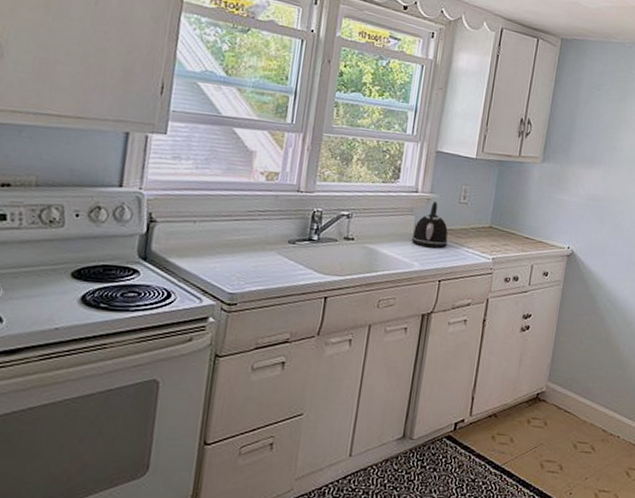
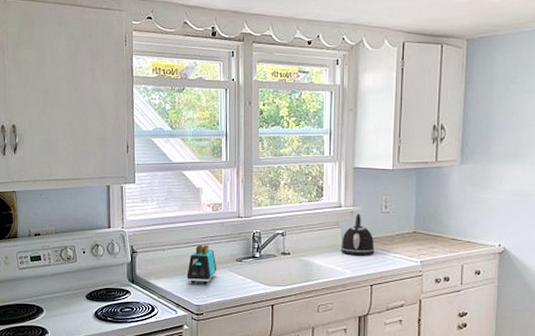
toaster: none [221,219,263,269] -> present [187,244,217,285]

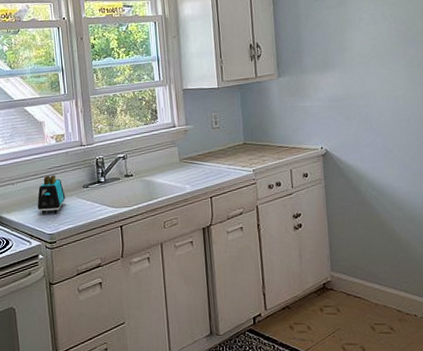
kettle: present [340,213,375,256] -> none [179,131,211,171]

